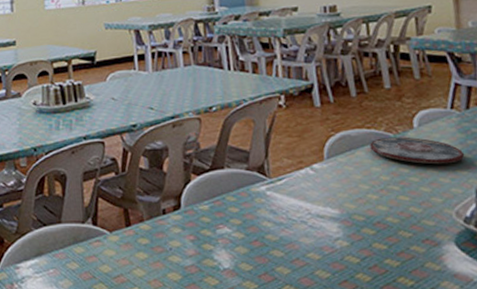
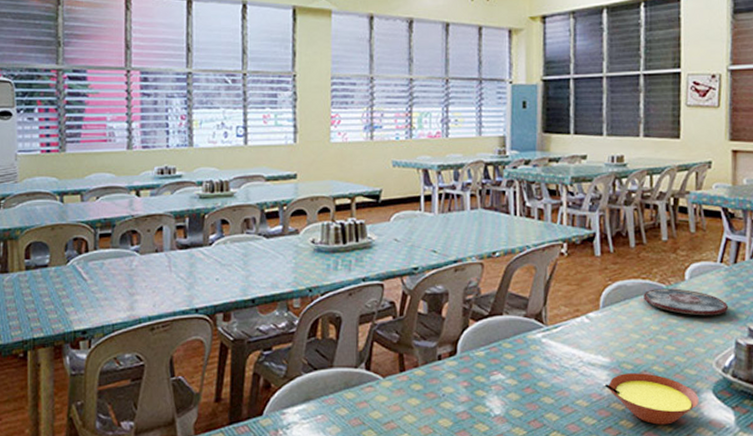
soup bowl: none [335,224,441,278] -> present [604,373,699,425]

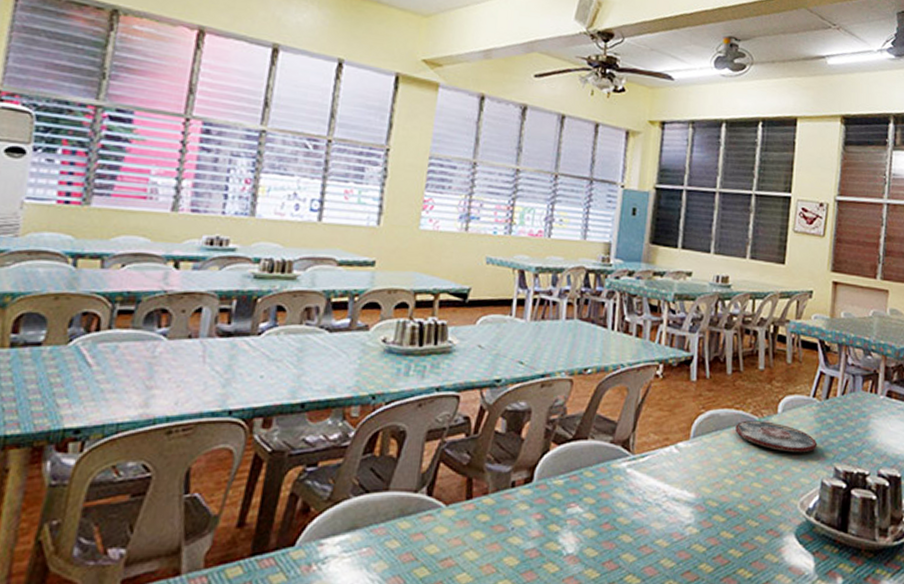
soup bowl: present [604,373,699,425] -> none [686,511,781,570]

